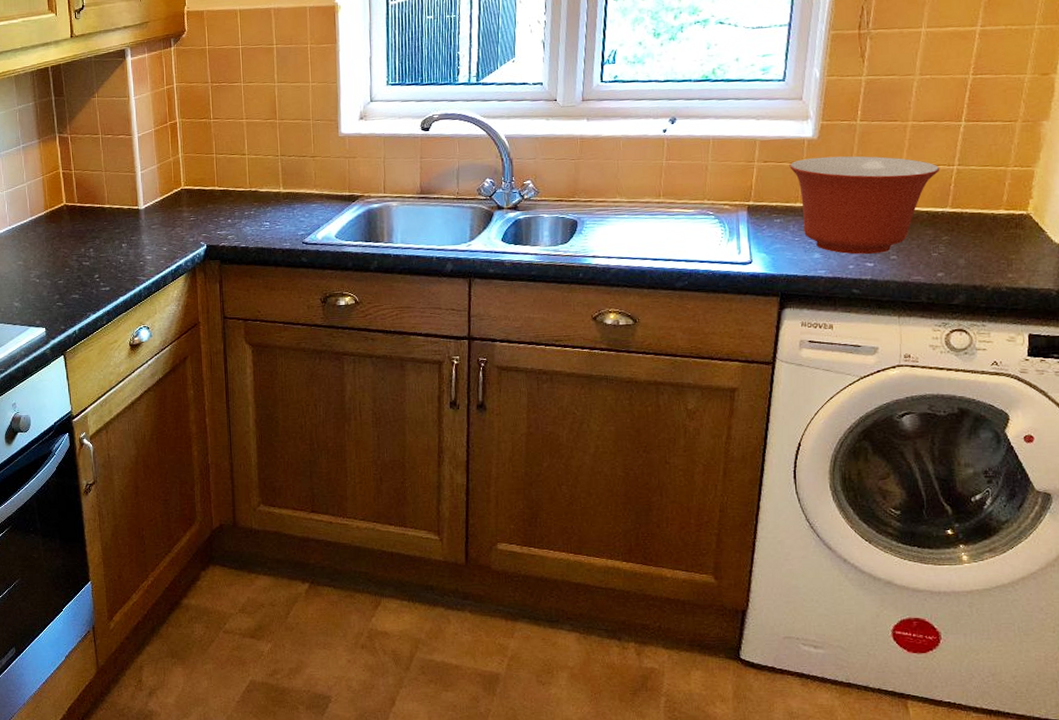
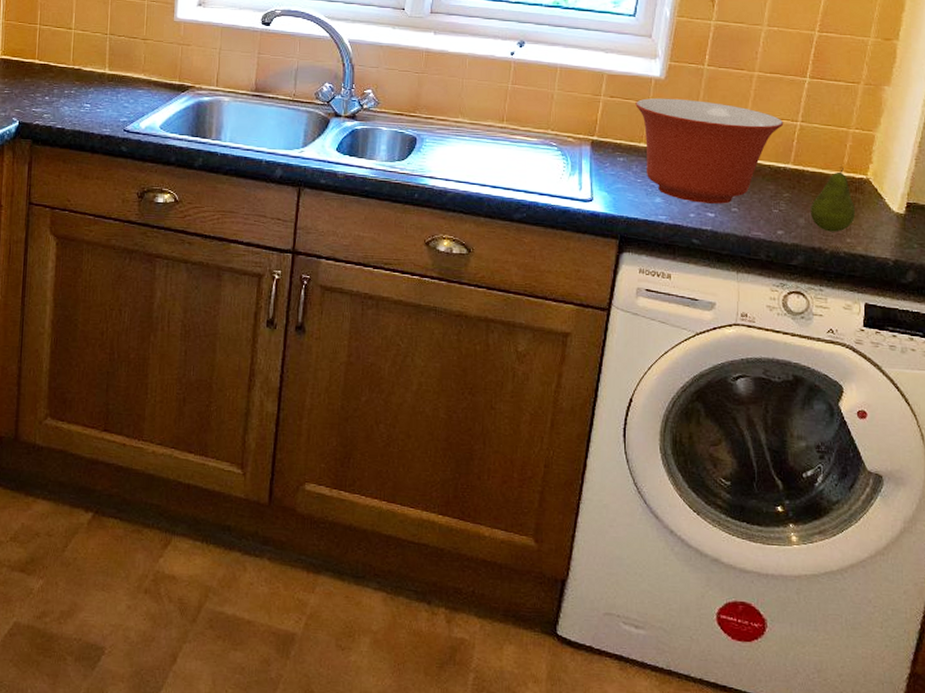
fruit: none [970,204,1017,269] -> present [811,165,856,232]

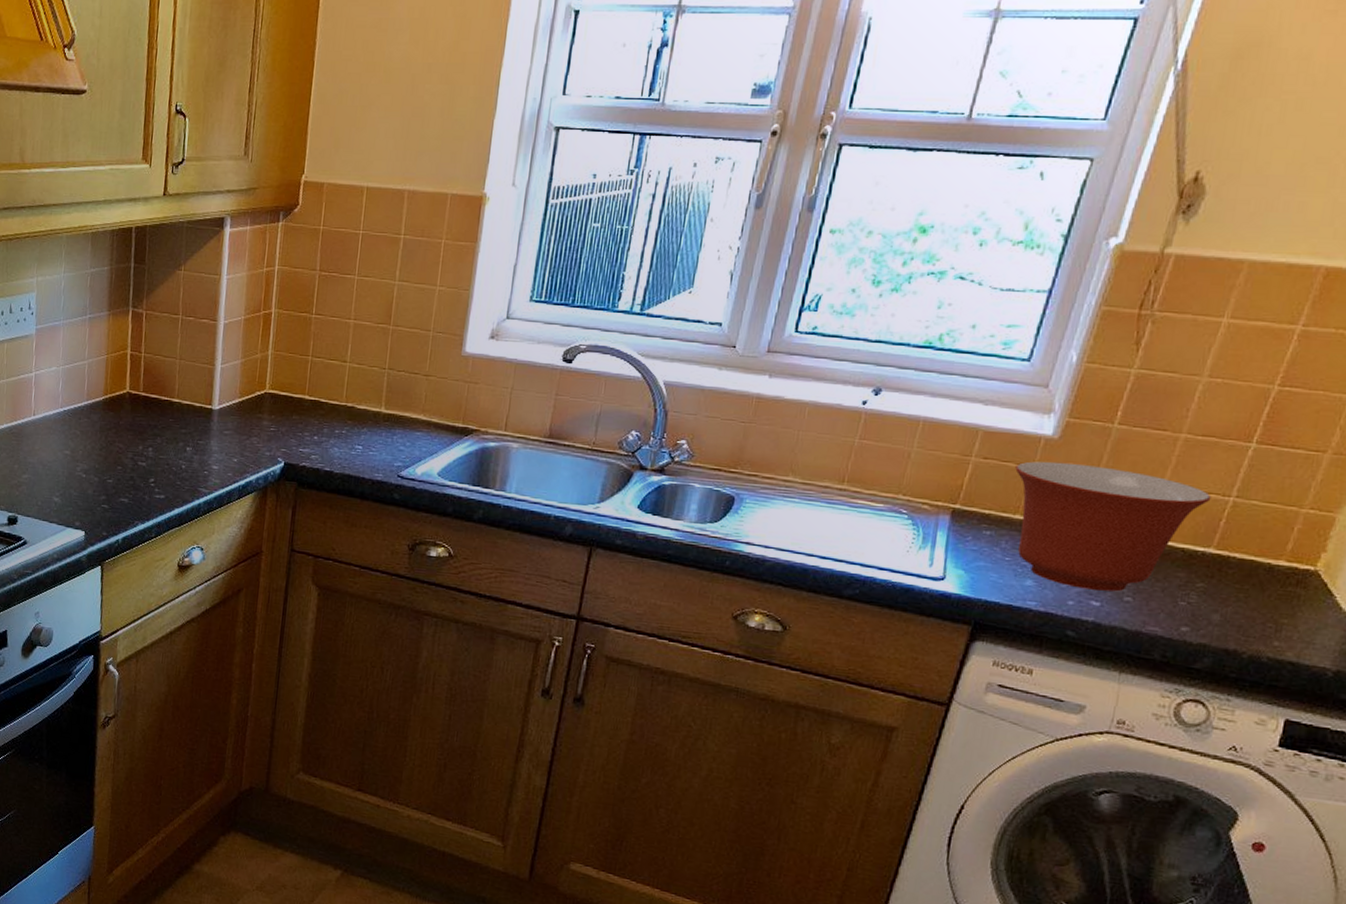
fruit: present [811,165,856,232] -> none [1229,553,1293,633]

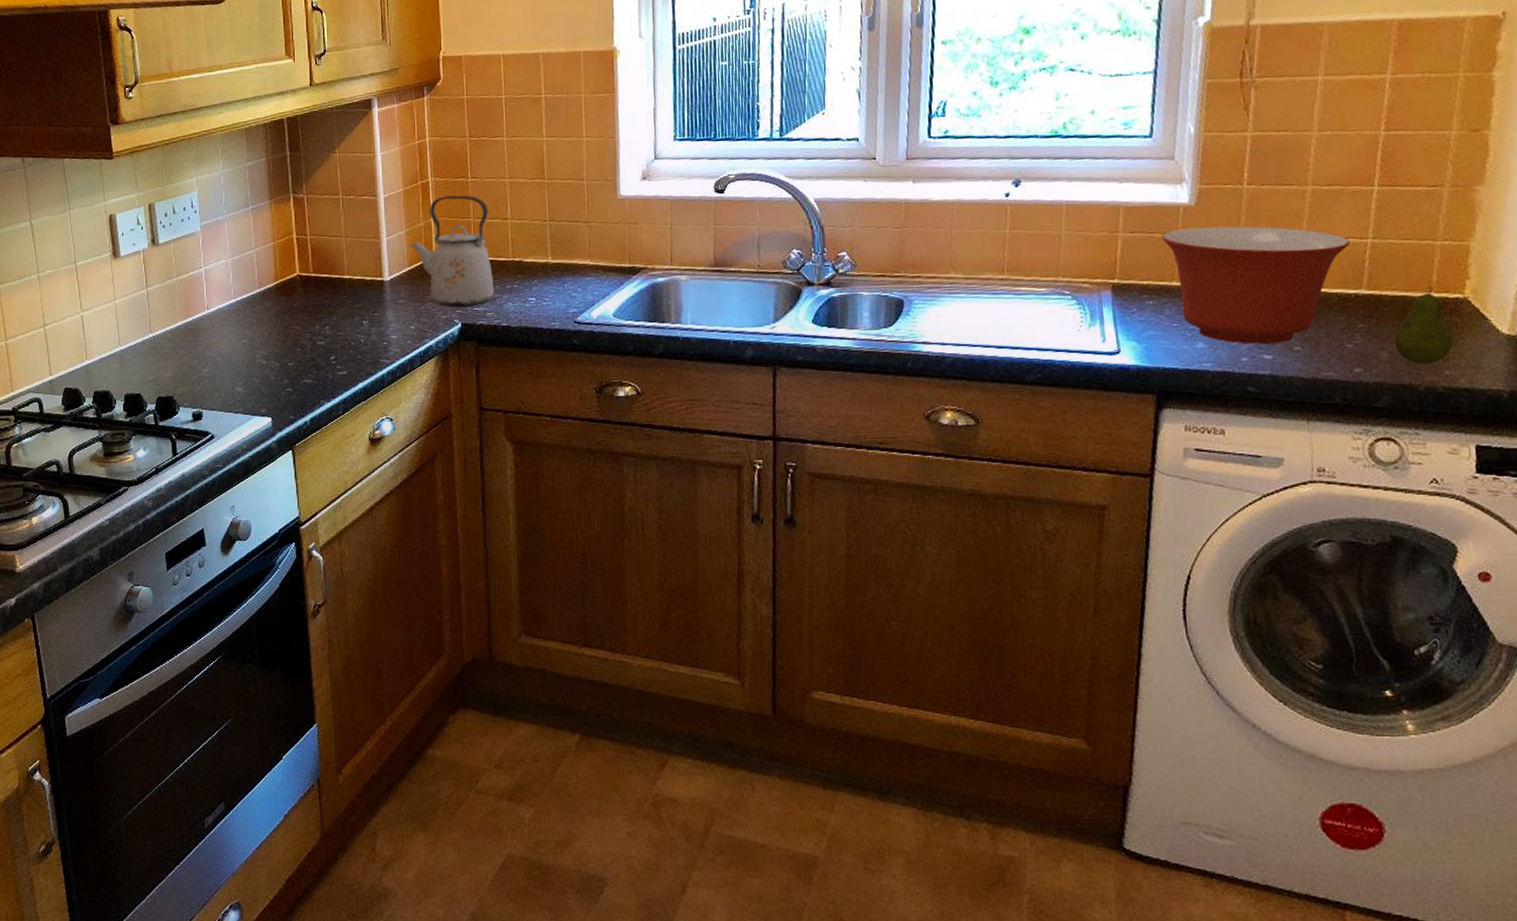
kettle: none [244,330,328,448] -> present [410,195,495,308]
fruit: none [1229,553,1293,633] -> present [1394,285,1454,365]

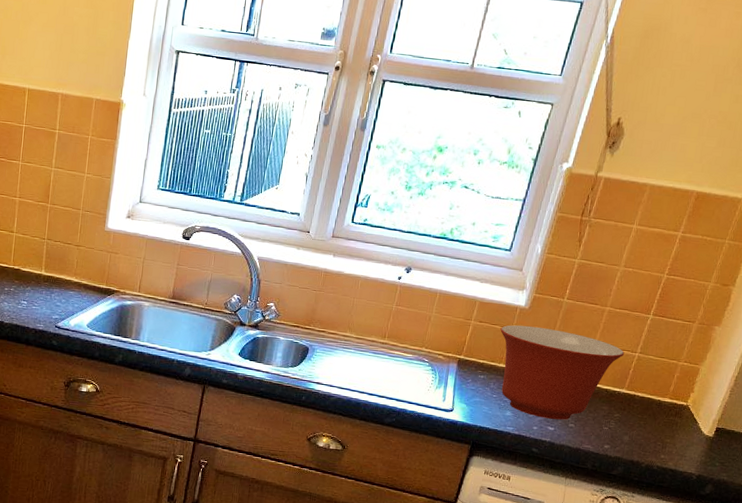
fruit: present [1394,285,1454,365] -> none [634,393,673,449]

